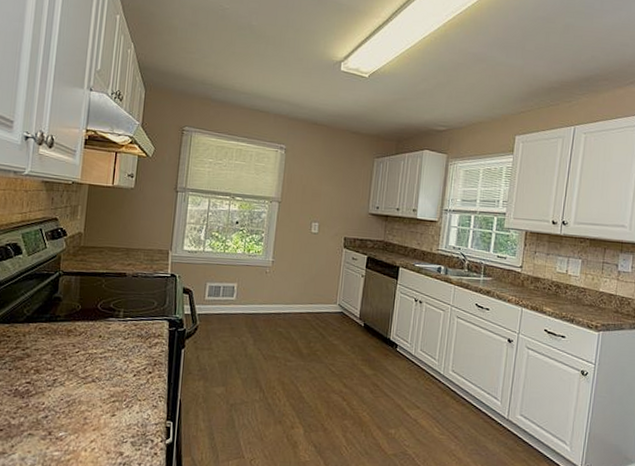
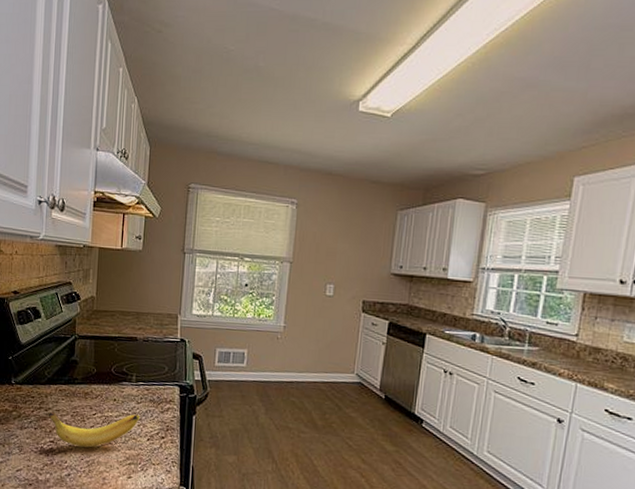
banana: none [25,350,126,387] -> present [48,411,139,448]

